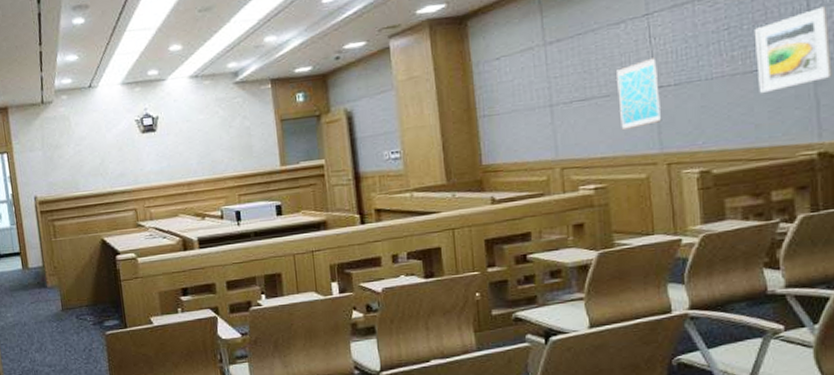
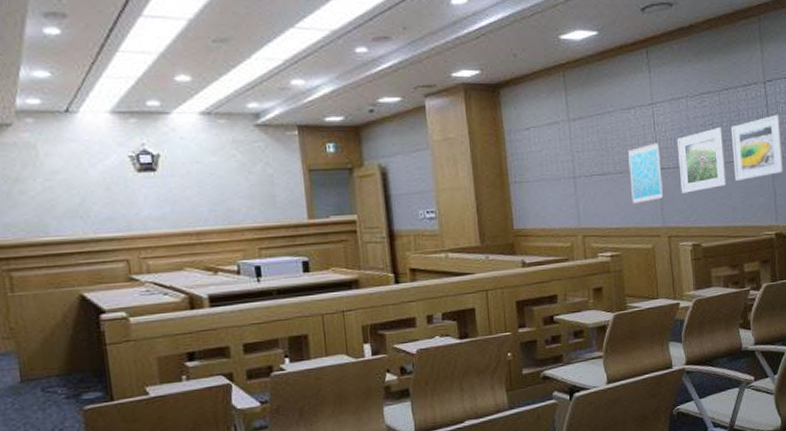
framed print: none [679,31,749,113] -> present [676,127,728,193]

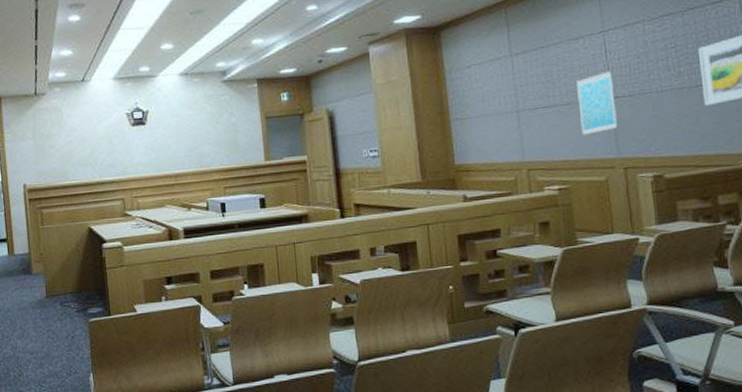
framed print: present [676,127,728,193] -> none [632,50,695,122]

